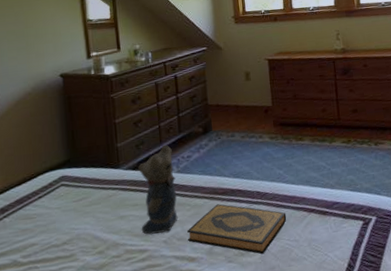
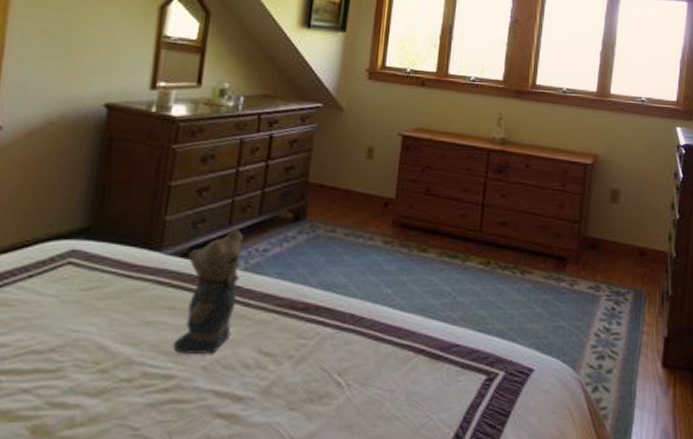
hardback book: present [187,204,287,255] -> none [238,323,385,405]

